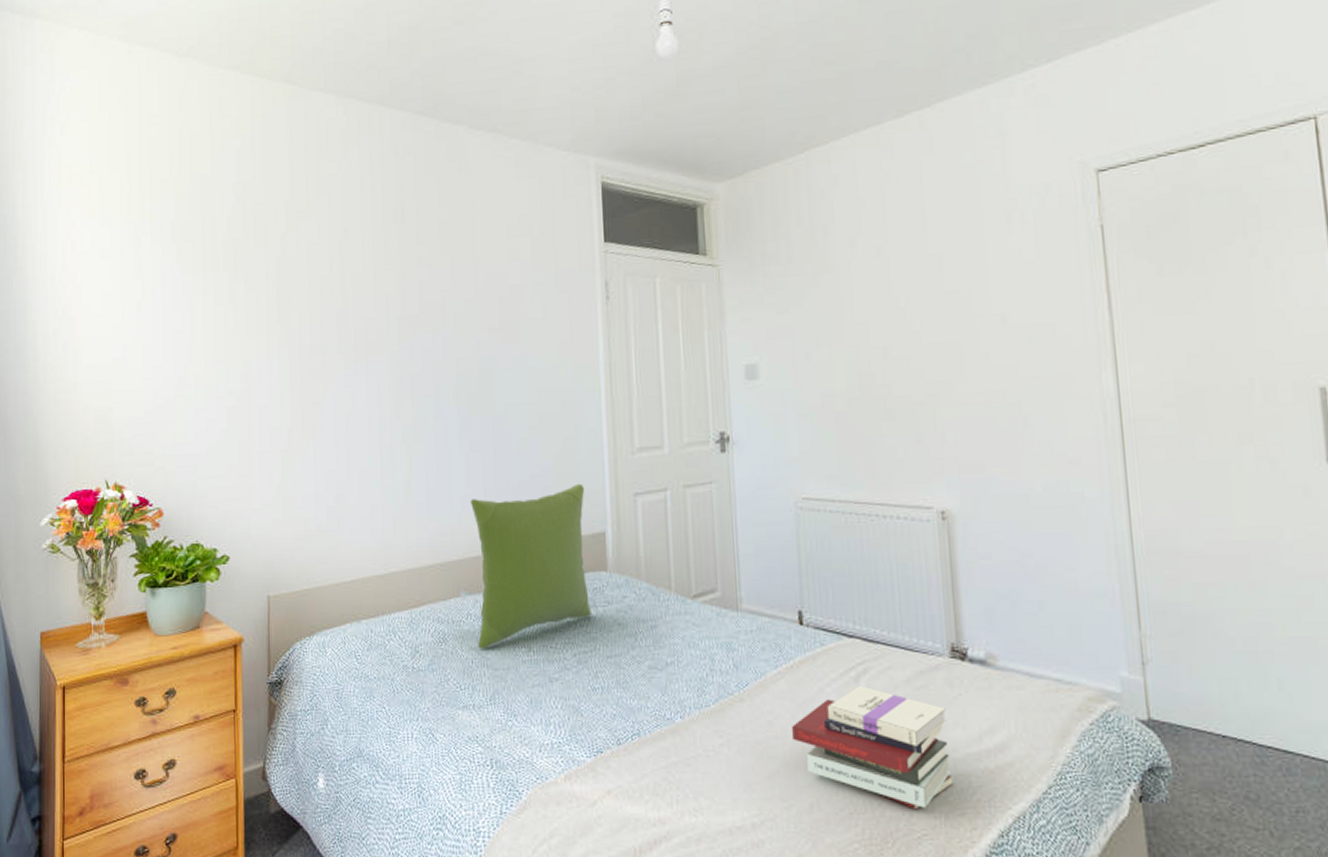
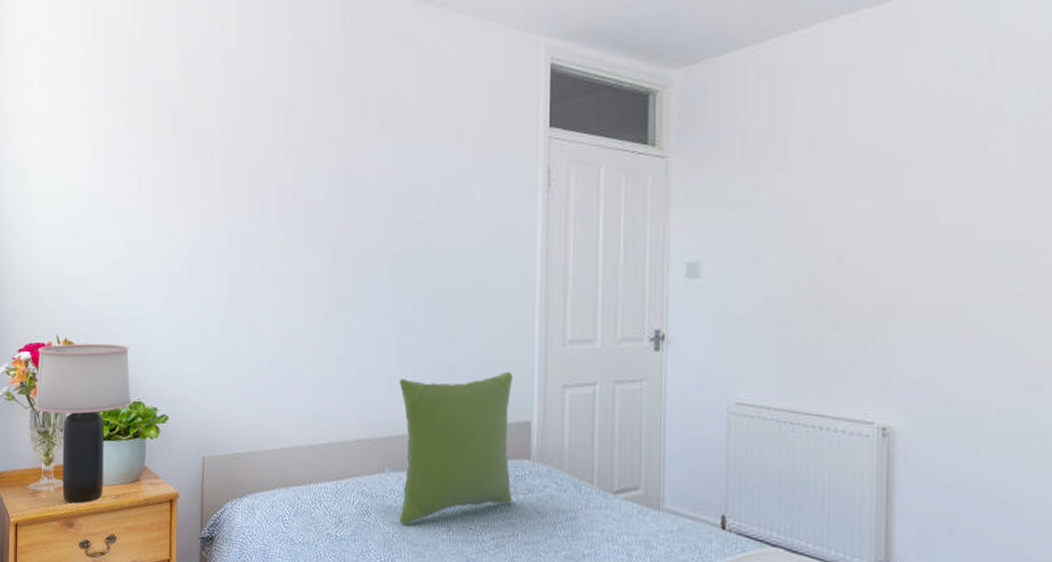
table lamp: none [81,485,190,659] -> present [33,343,132,504]

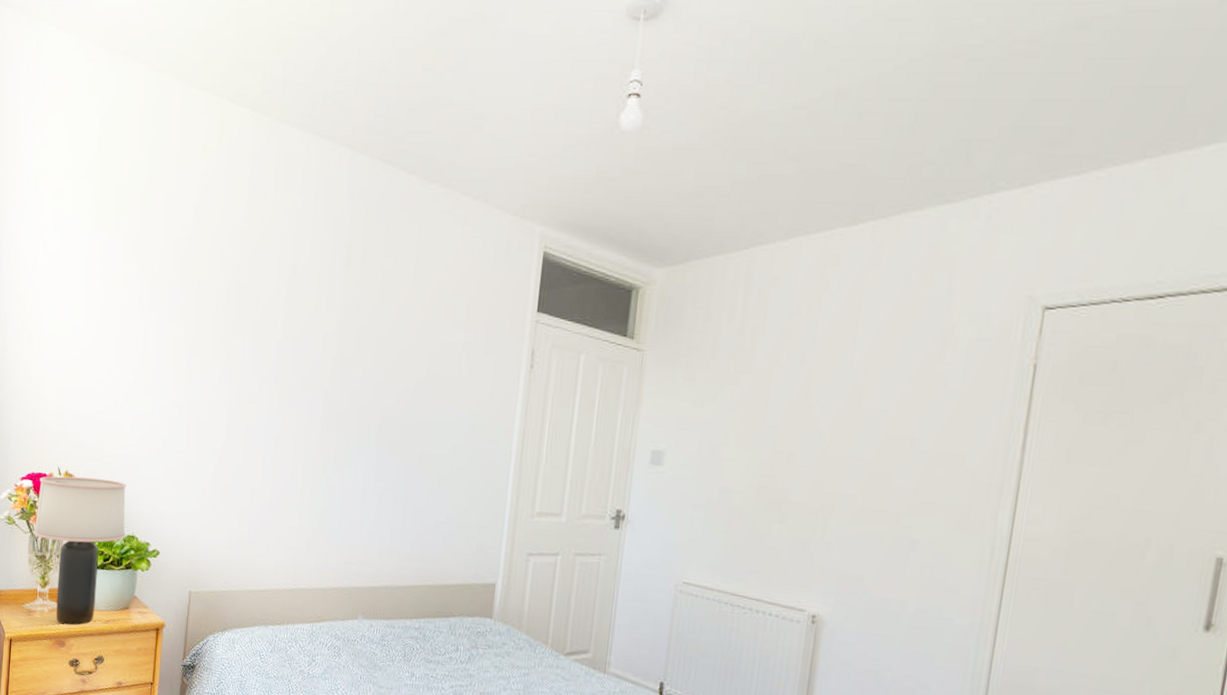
pillow: present [400,371,514,525] -> none [368,535,483,668]

